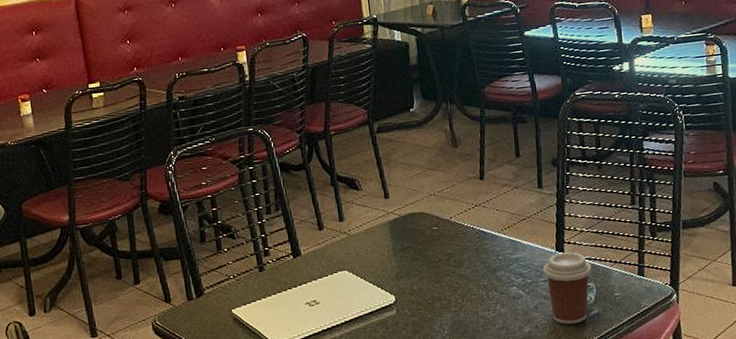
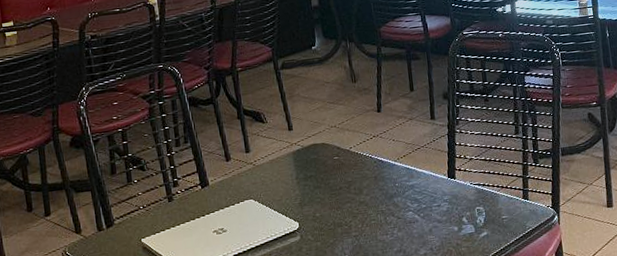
coffee cup: present [543,252,593,325] -> none [436,178,482,247]

